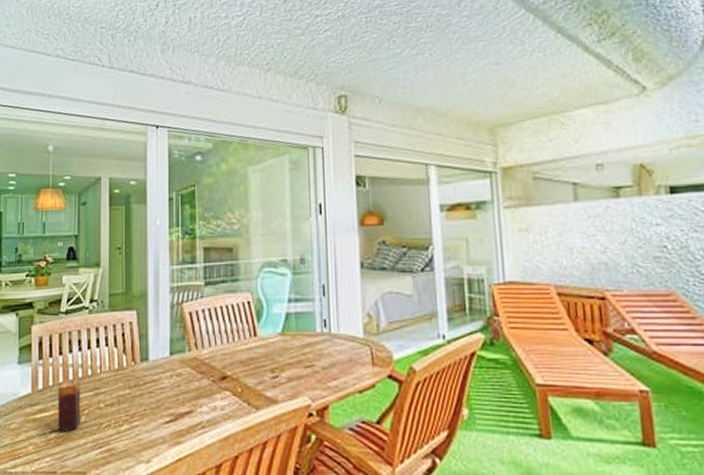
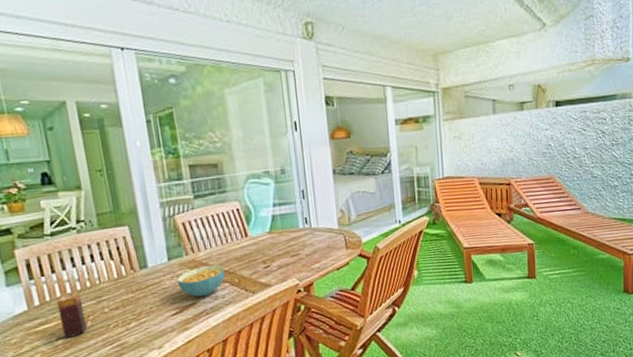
cereal bowl: none [176,366,228,405] -> present [177,264,226,297]

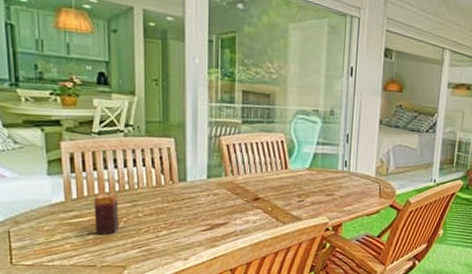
cereal bowl: present [177,264,226,297] -> none [213,189,260,219]

